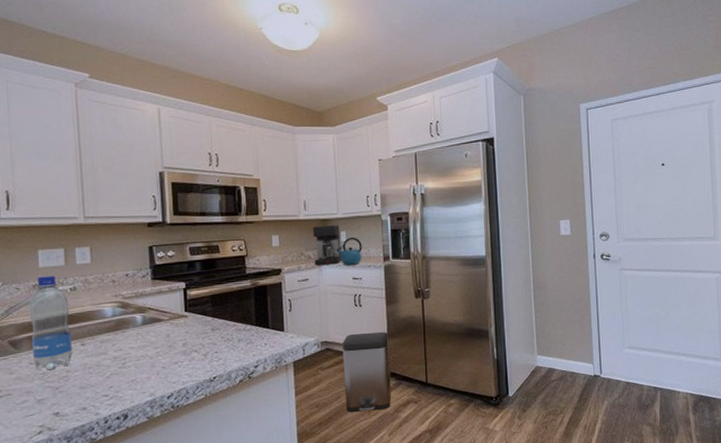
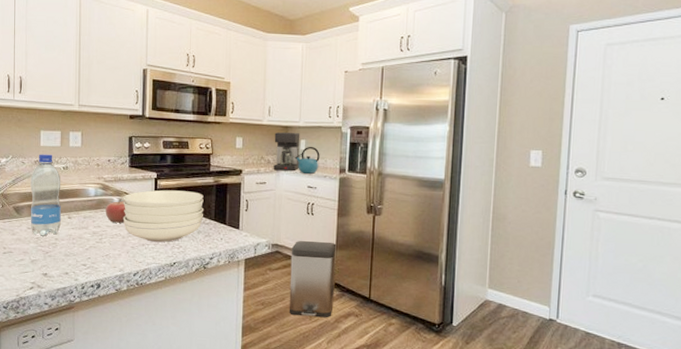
fruit: none [127,314,153,343] -> present [105,198,126,223]
bowl: none [147,297,244,359] -> present [123,190,204,243]

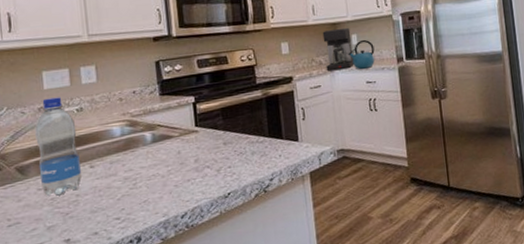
fruit: present [105,198,126,223] -> none [136,132,163,162]
bowl: present [123,190,204,243] -> none [157,109,256,175]
pedal bin: present [289,240,336,318] -> none [359,136,413,223]

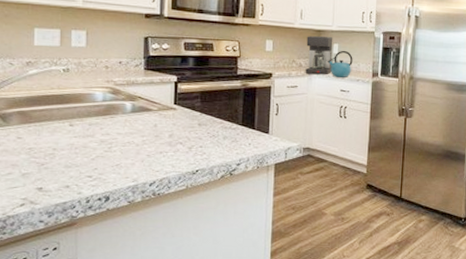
bottle: present [34,97,82,196] -> none [20,54,62,146]

